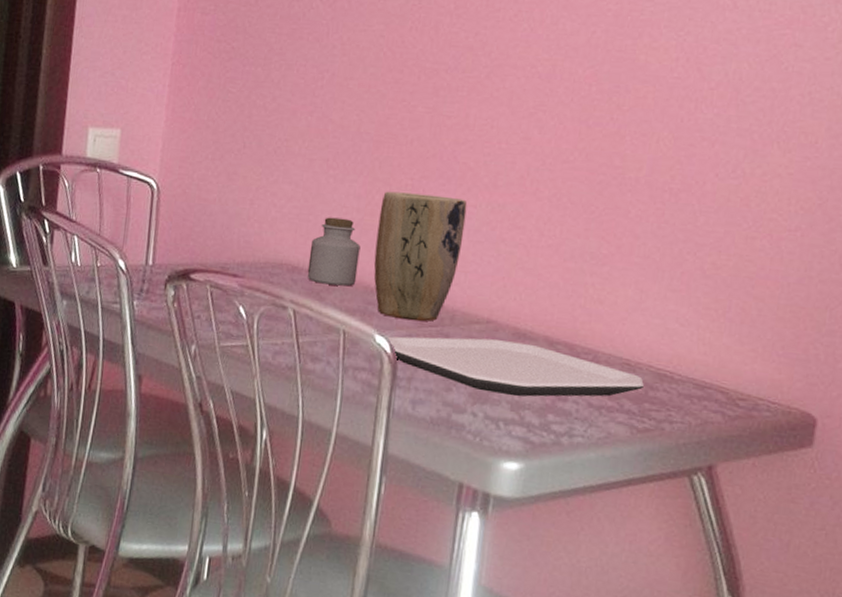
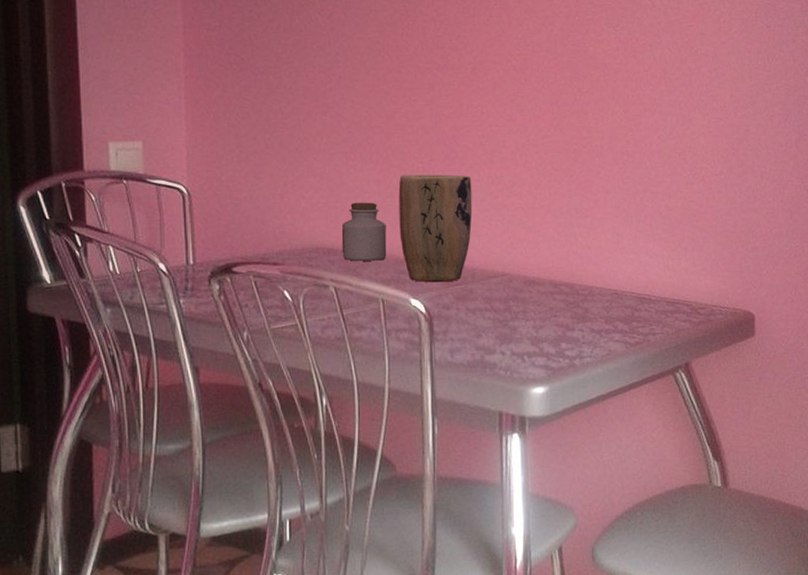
plate: present [388,336,644,397] -> none [422,288,630,333]

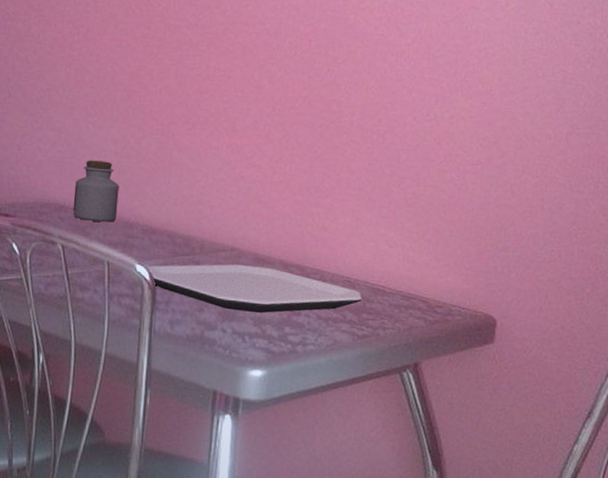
plant pot: present [398,174,473,283] -> none [131,136,211,251]
plate: none [422,288,630,333] -> present [147,264,362,313]

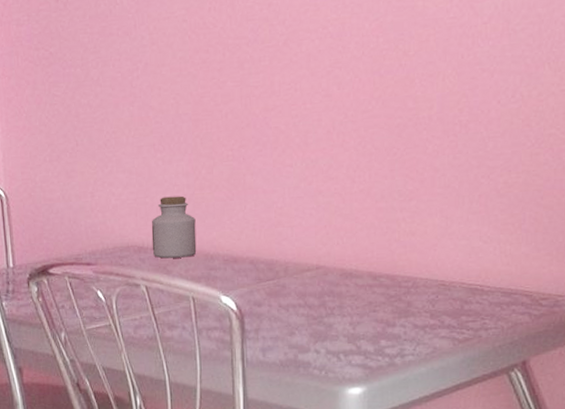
plate: present [147,264,362,313] -> none [233,281,459,330]

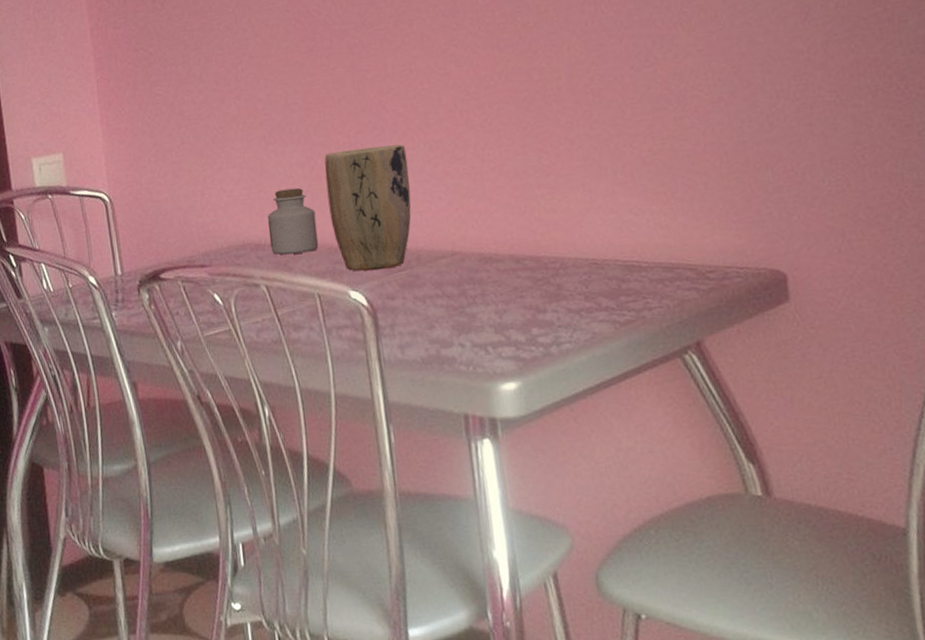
plant pot: none [207,160,285,279] -> present [324,144,412,271]

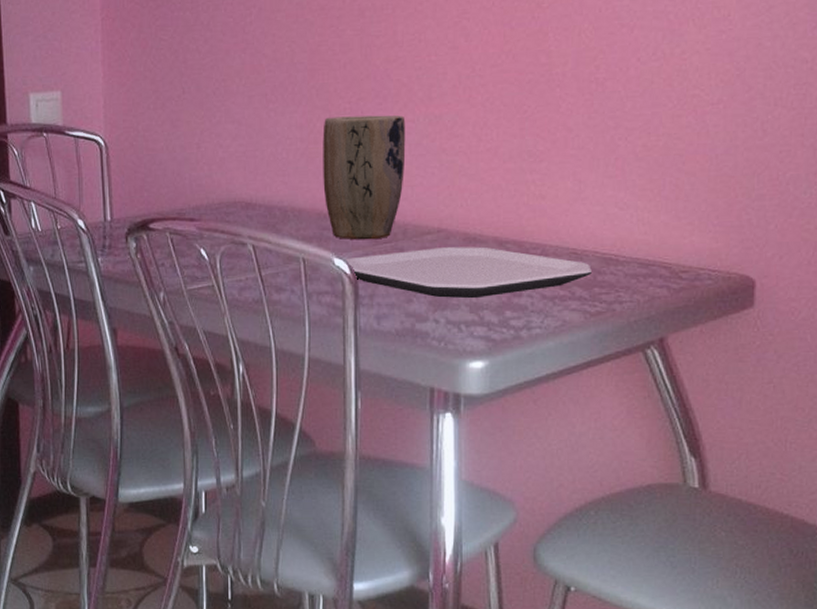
jar: present [267,187,319,255] -> none [260,149,309,216]
plate: none [362,265,615,321] -> present [346,246,592,299]

